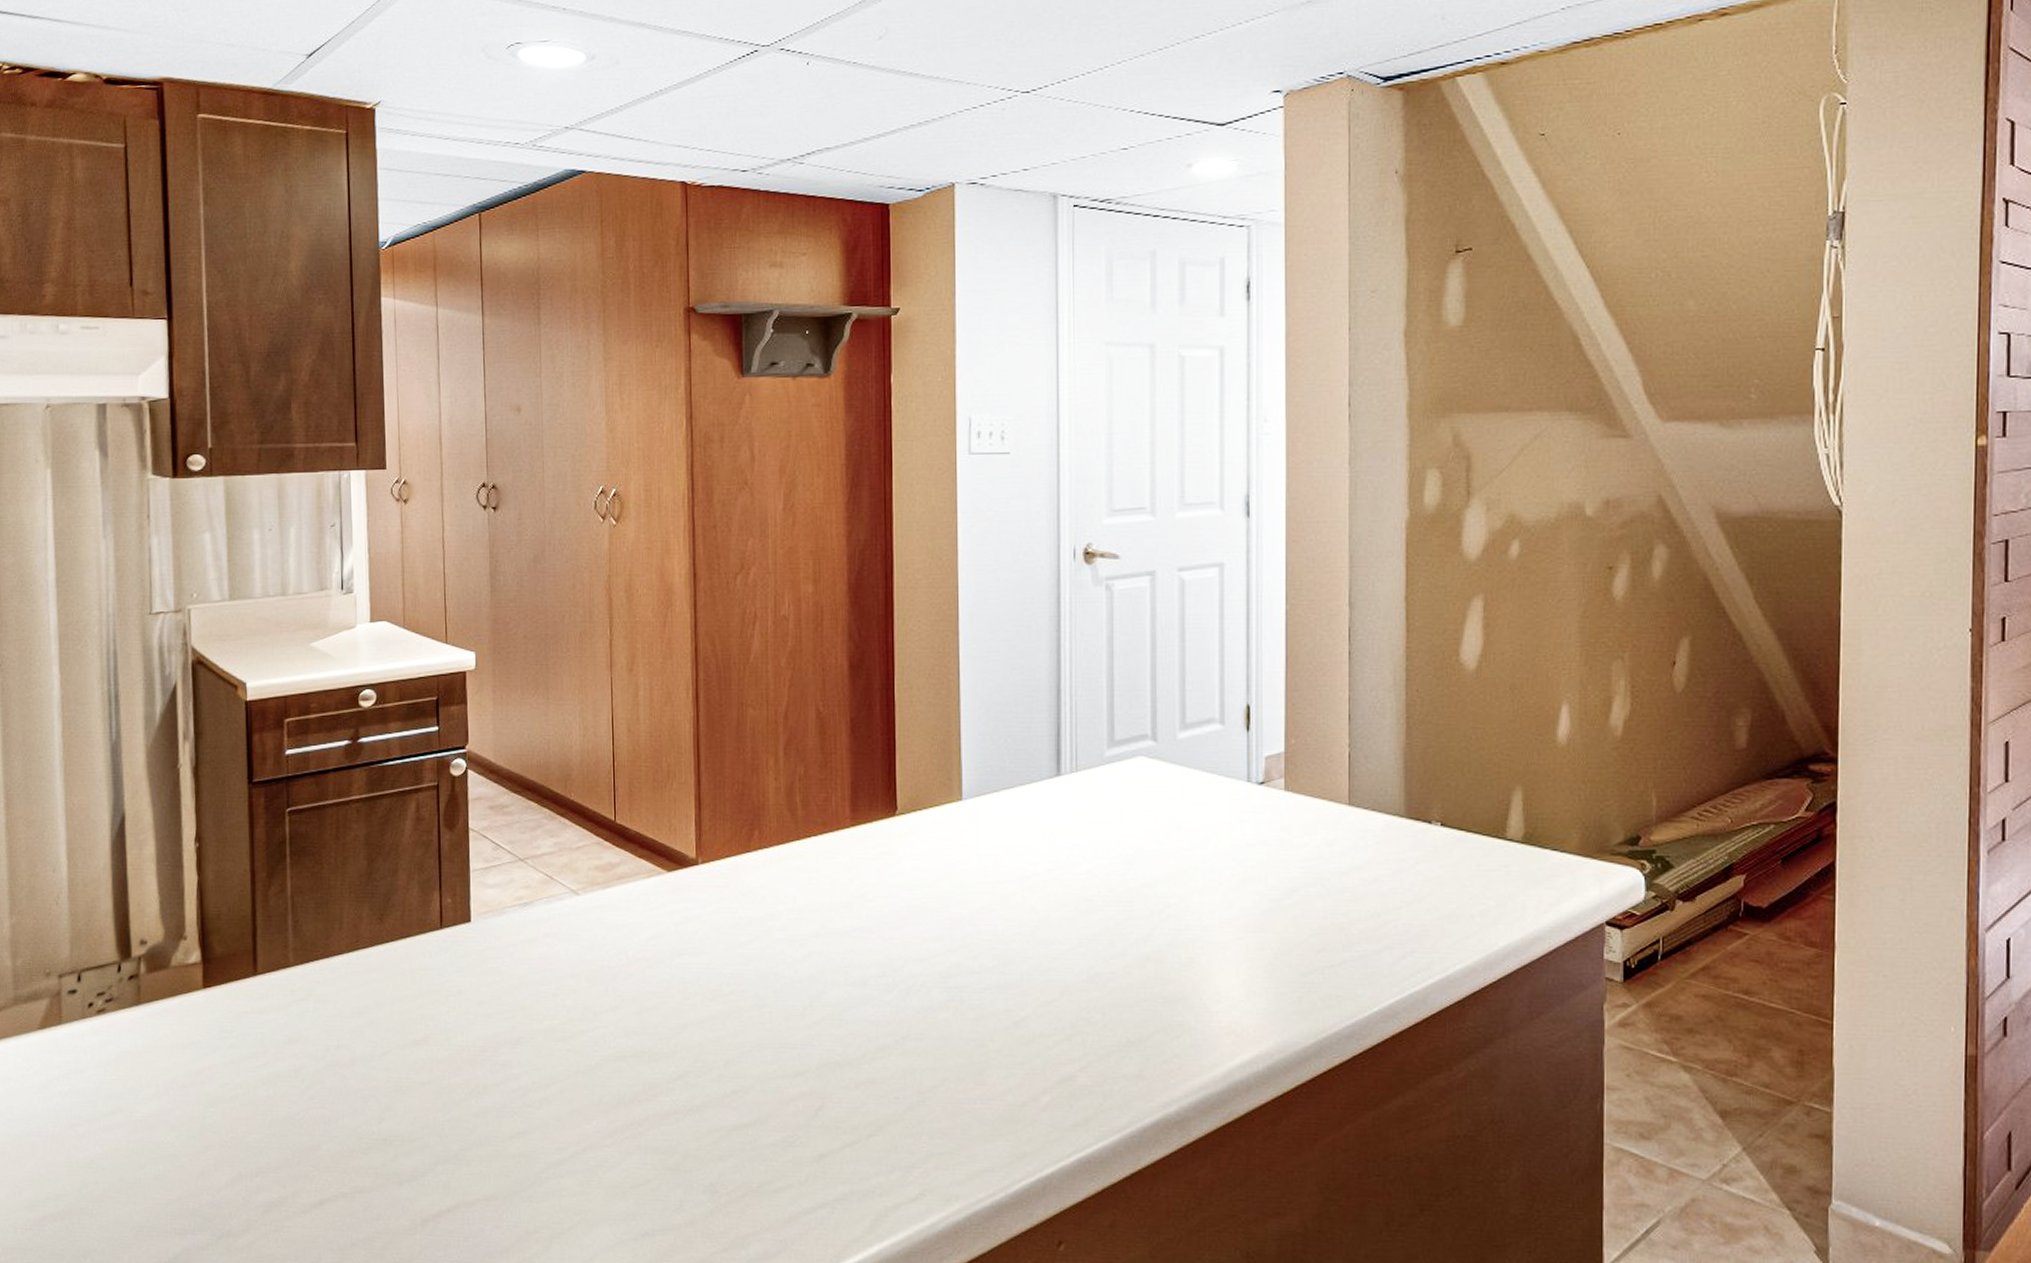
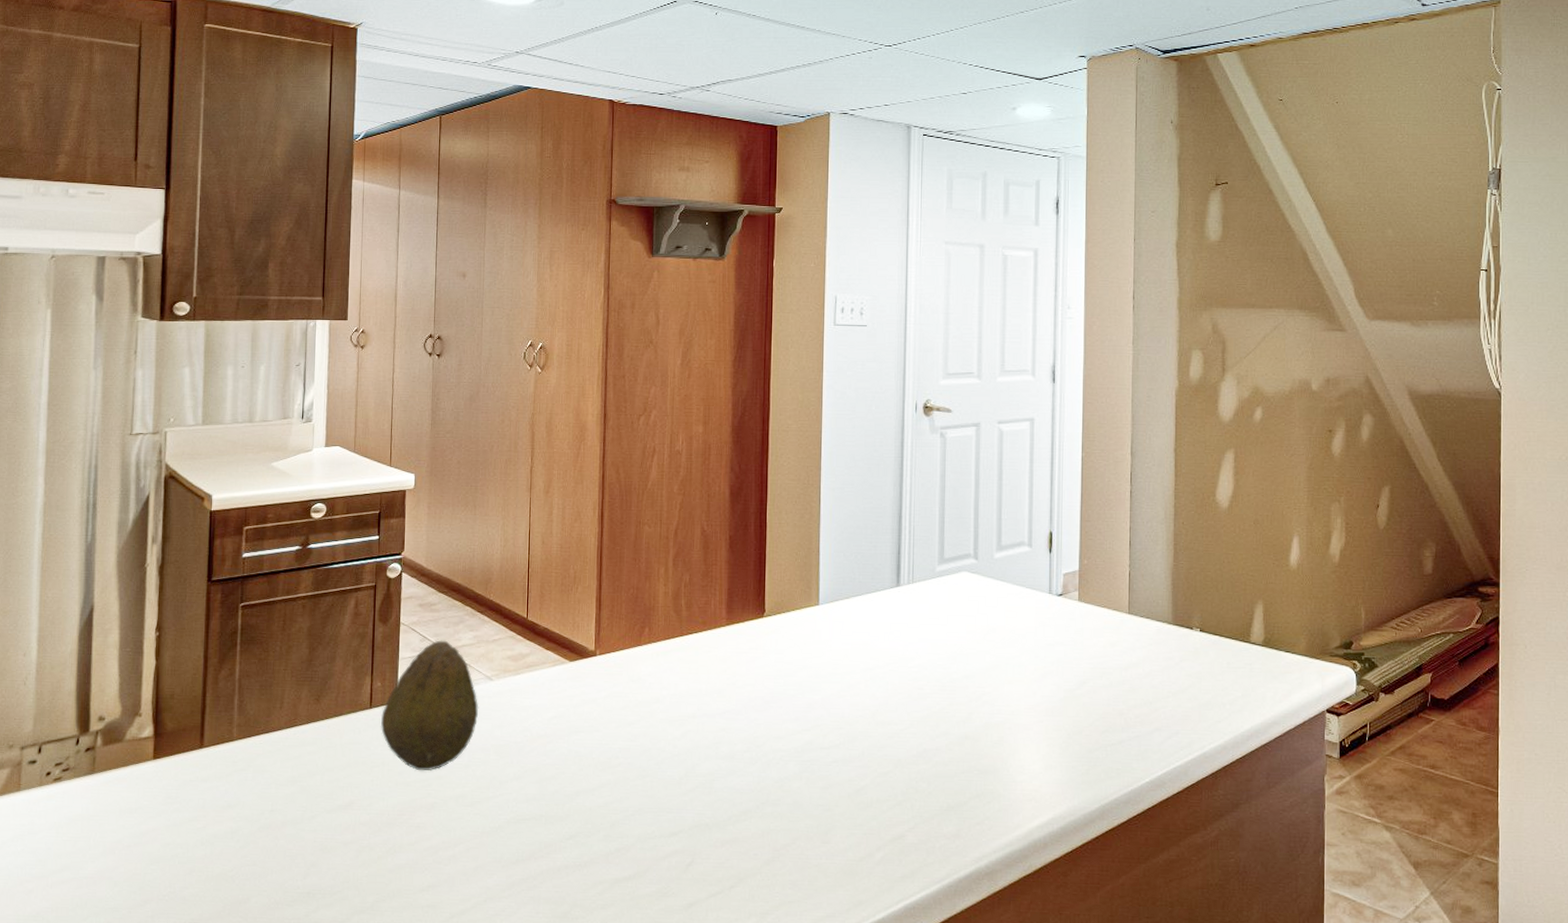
fruit: none [453,848,565,1001] -> present [380,640,479,771]

